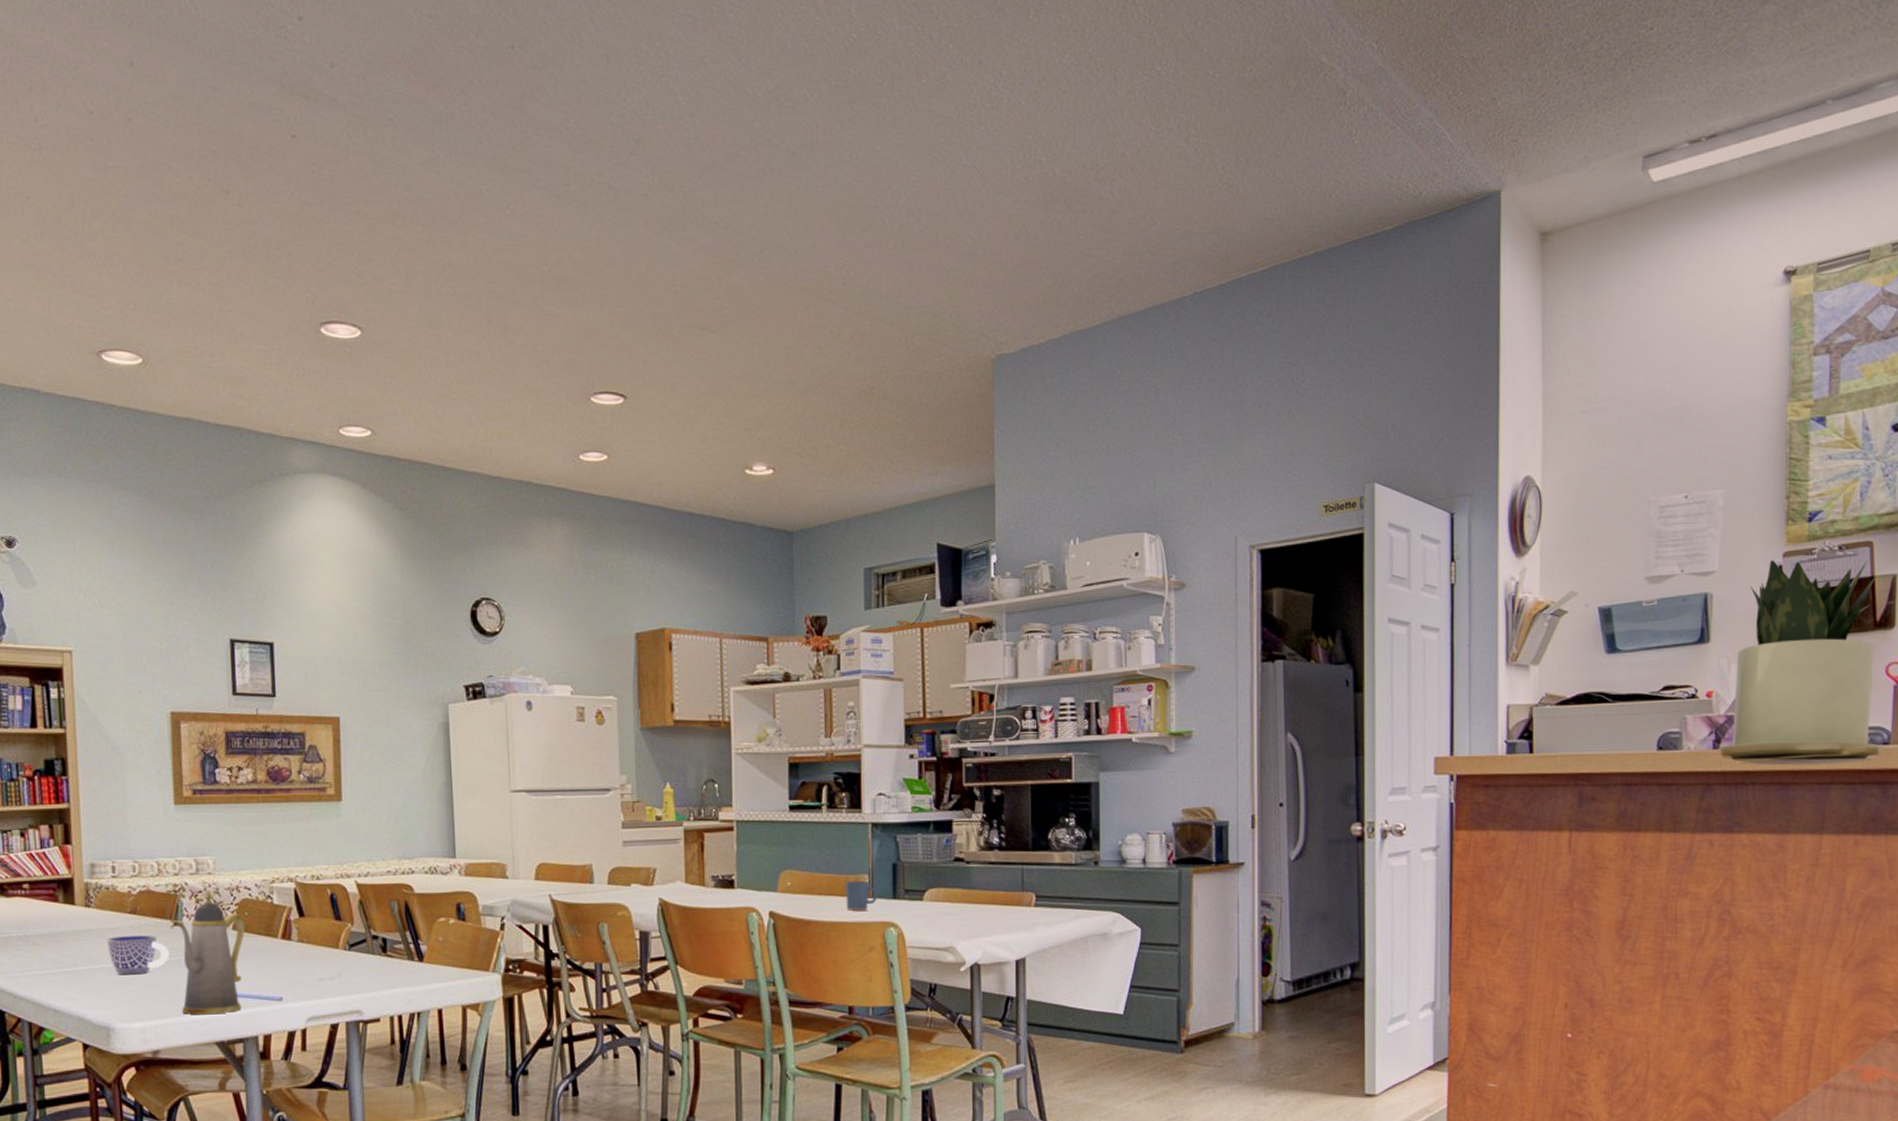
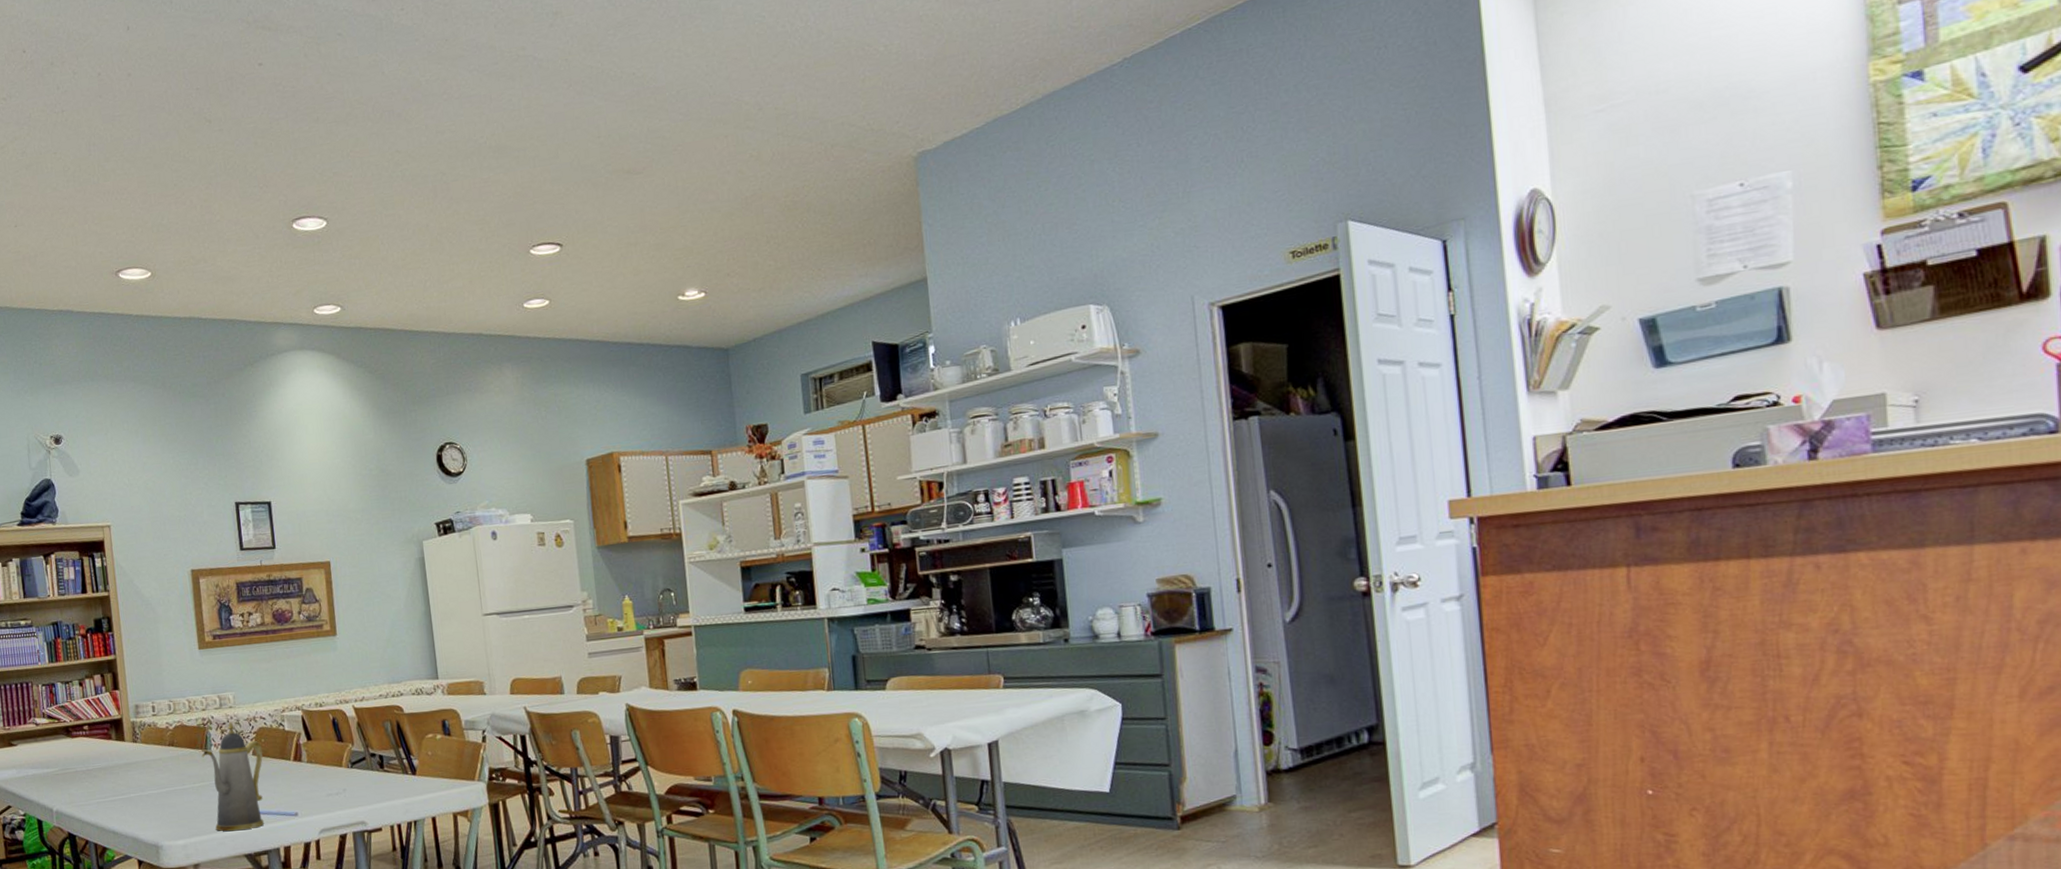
cup: present [107,935,169,975] -> none [152,764,203,800]
mug: present [845,880,877,911] -> none [806,674,839,704]
planter: present [1718,560,1885,766] -> none [1815,225,2052,473]

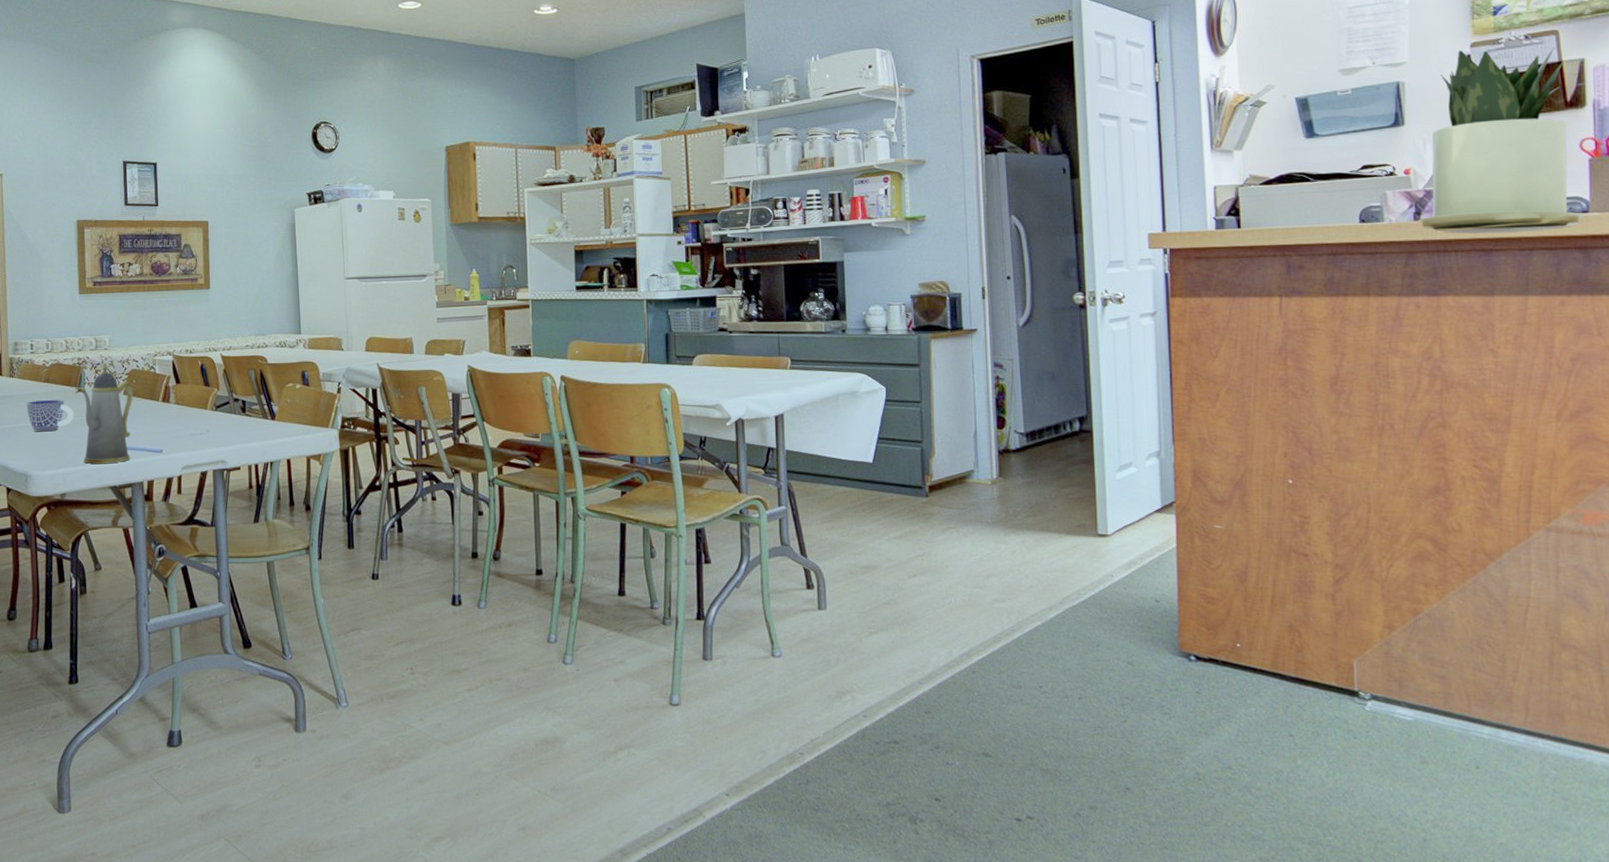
cup: none [152,764,203,800] -> present [26,400,74,432]
planter: none [1815,225,2052,473] -> present [1418,48,1584,234]

